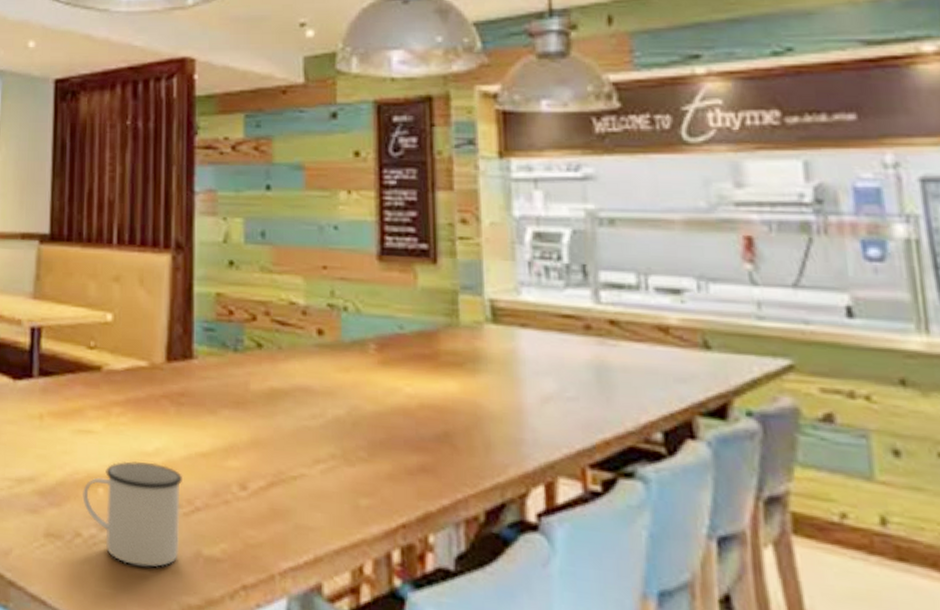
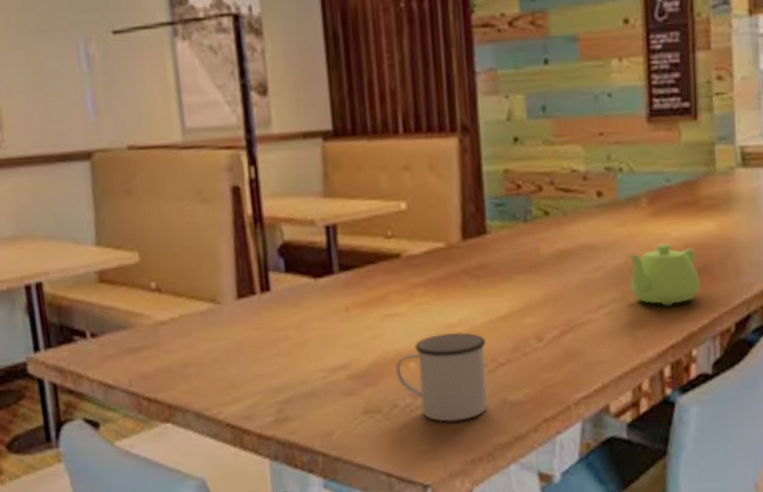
teapot: none [352,398,440,475] -> present [628,243,700,306]

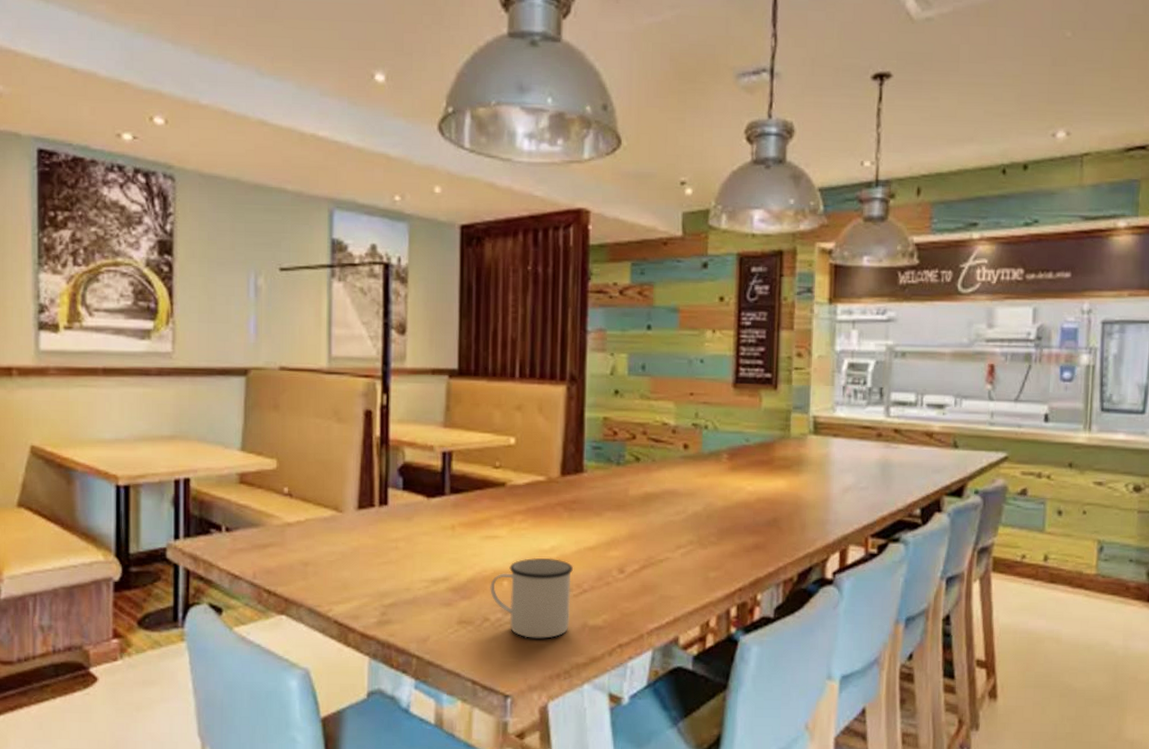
teapot: present [628,243,700,306] -> none [706,496,769,552]

